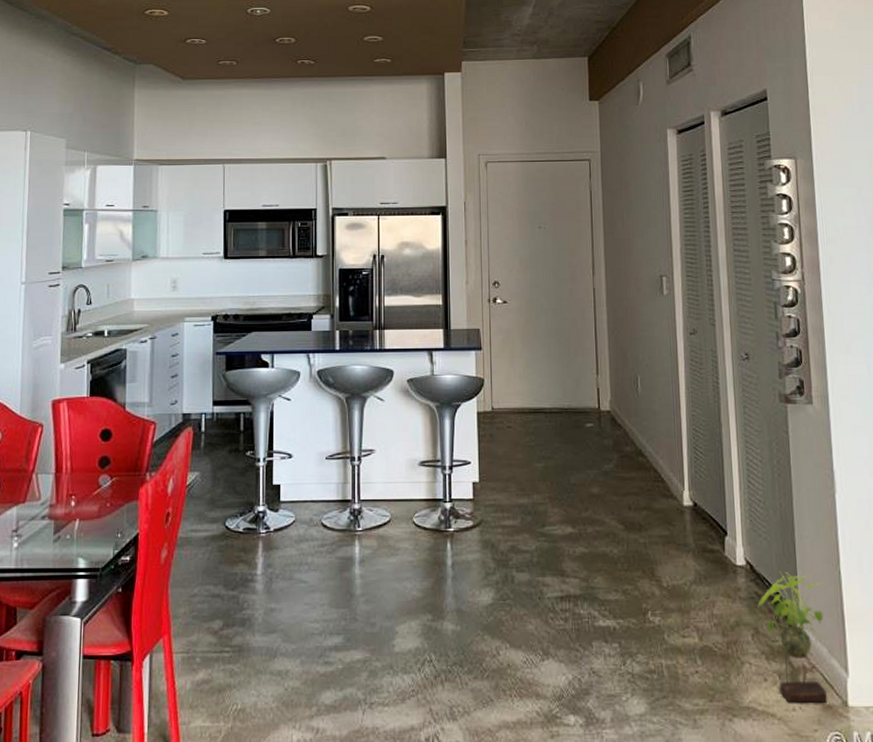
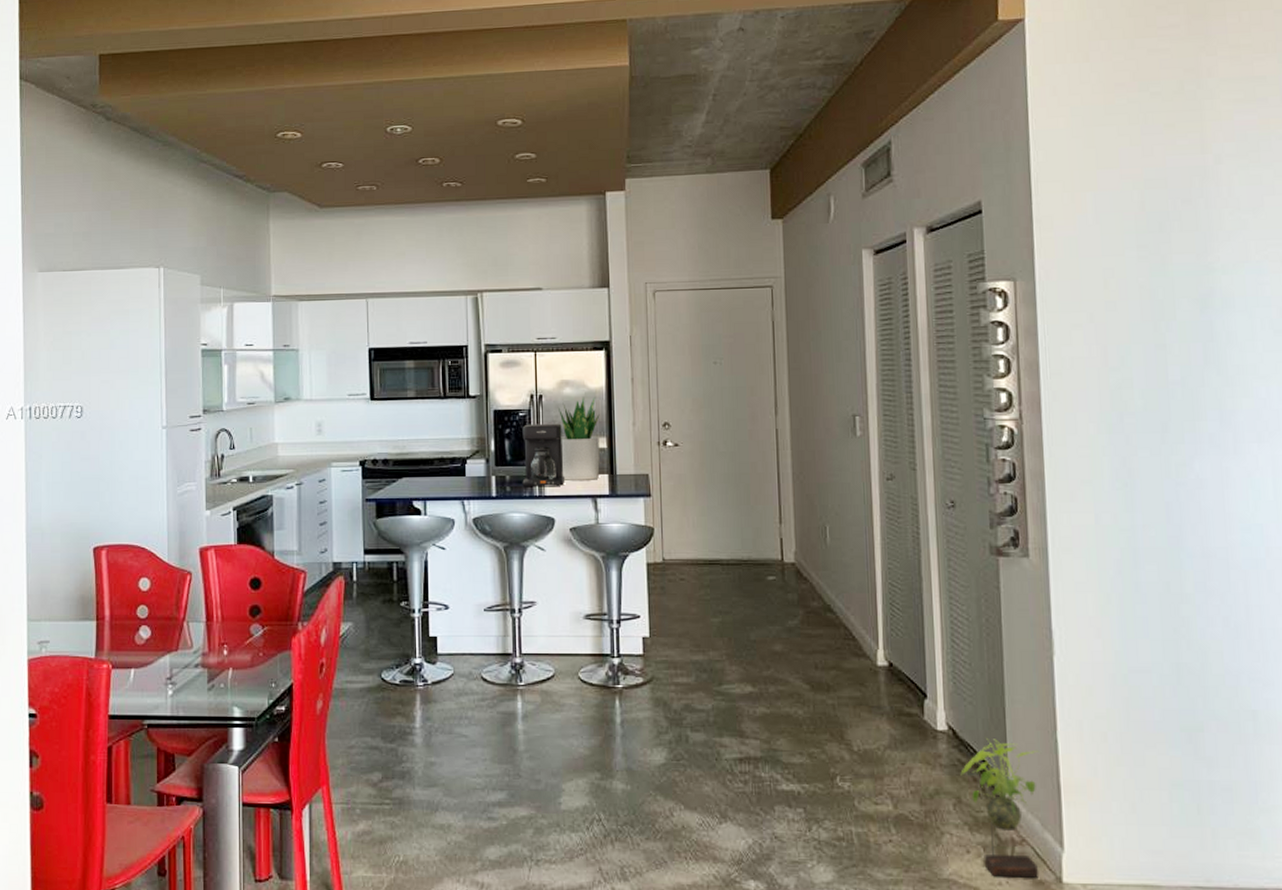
coffee maker: none [364,281,404,341] -> present [522,423,566,488]
planter: none [399,257,436,335] -> present [559,396,600,480]

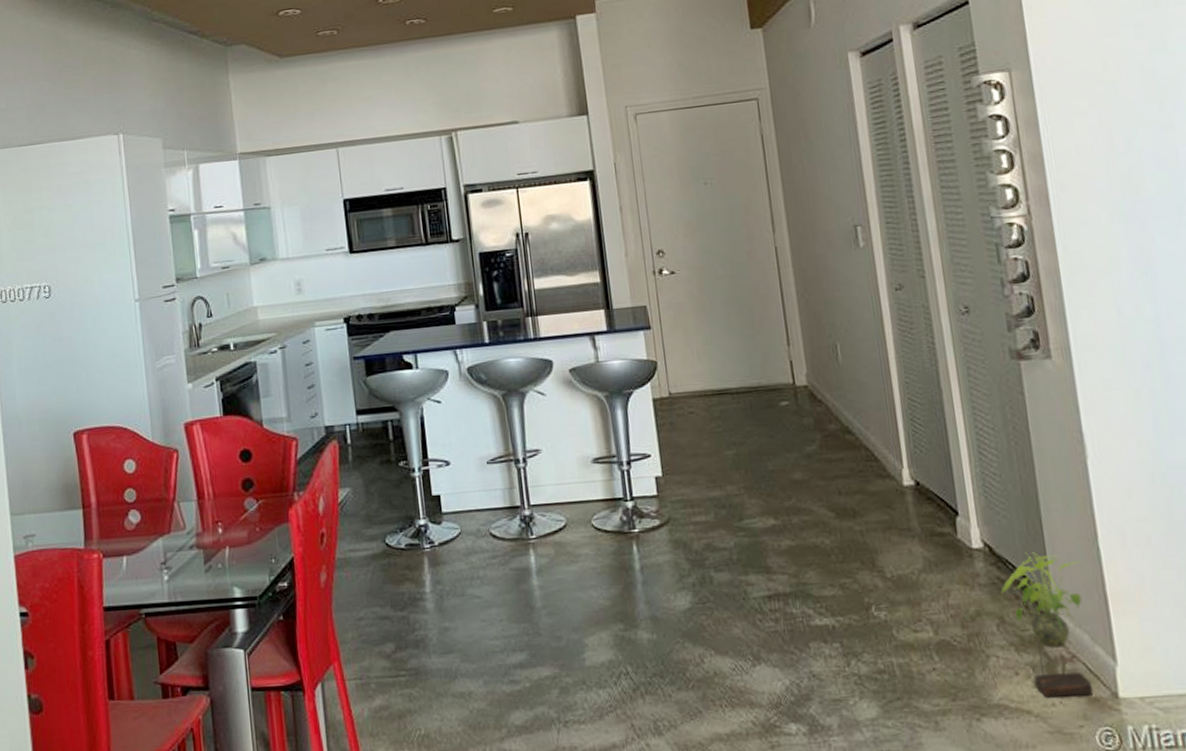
coffee maker: present [522,423,566,488] -> none [510,260,561,331]
planter: present [559,396,600,480] -> none [546,229,596,320]

